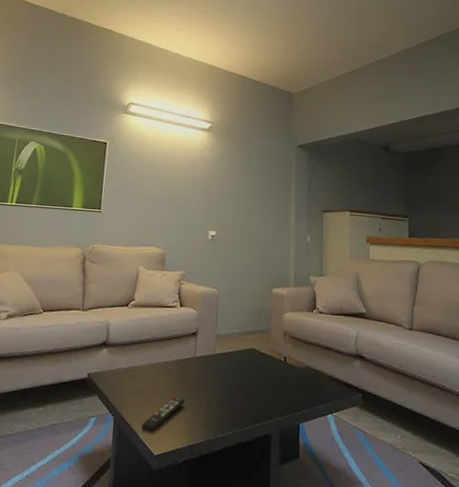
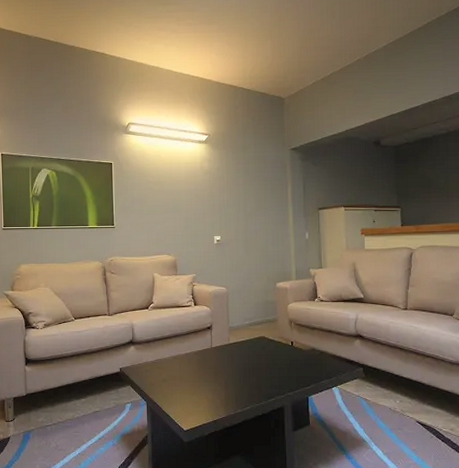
remote control: present [140,396,185,433] -> none [170,381,206,412]

